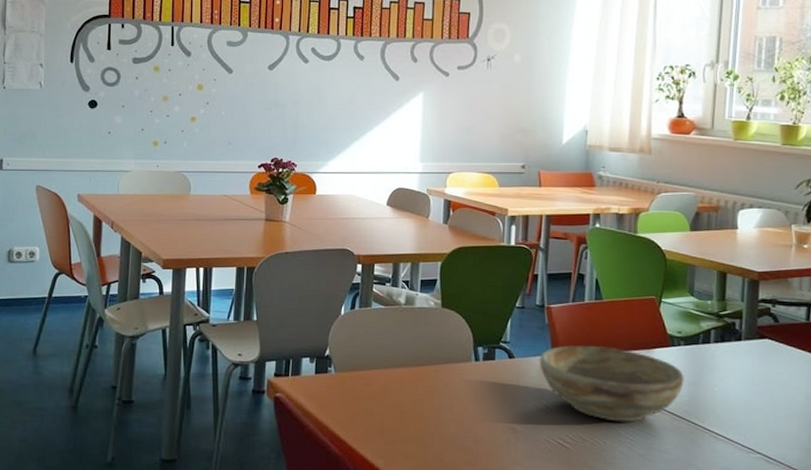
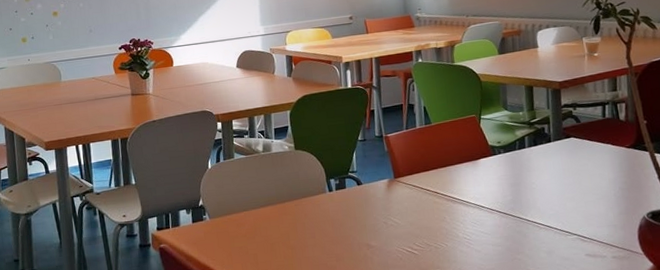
bowl: present [539,345,684,422] -> none [383,163,507,226]

